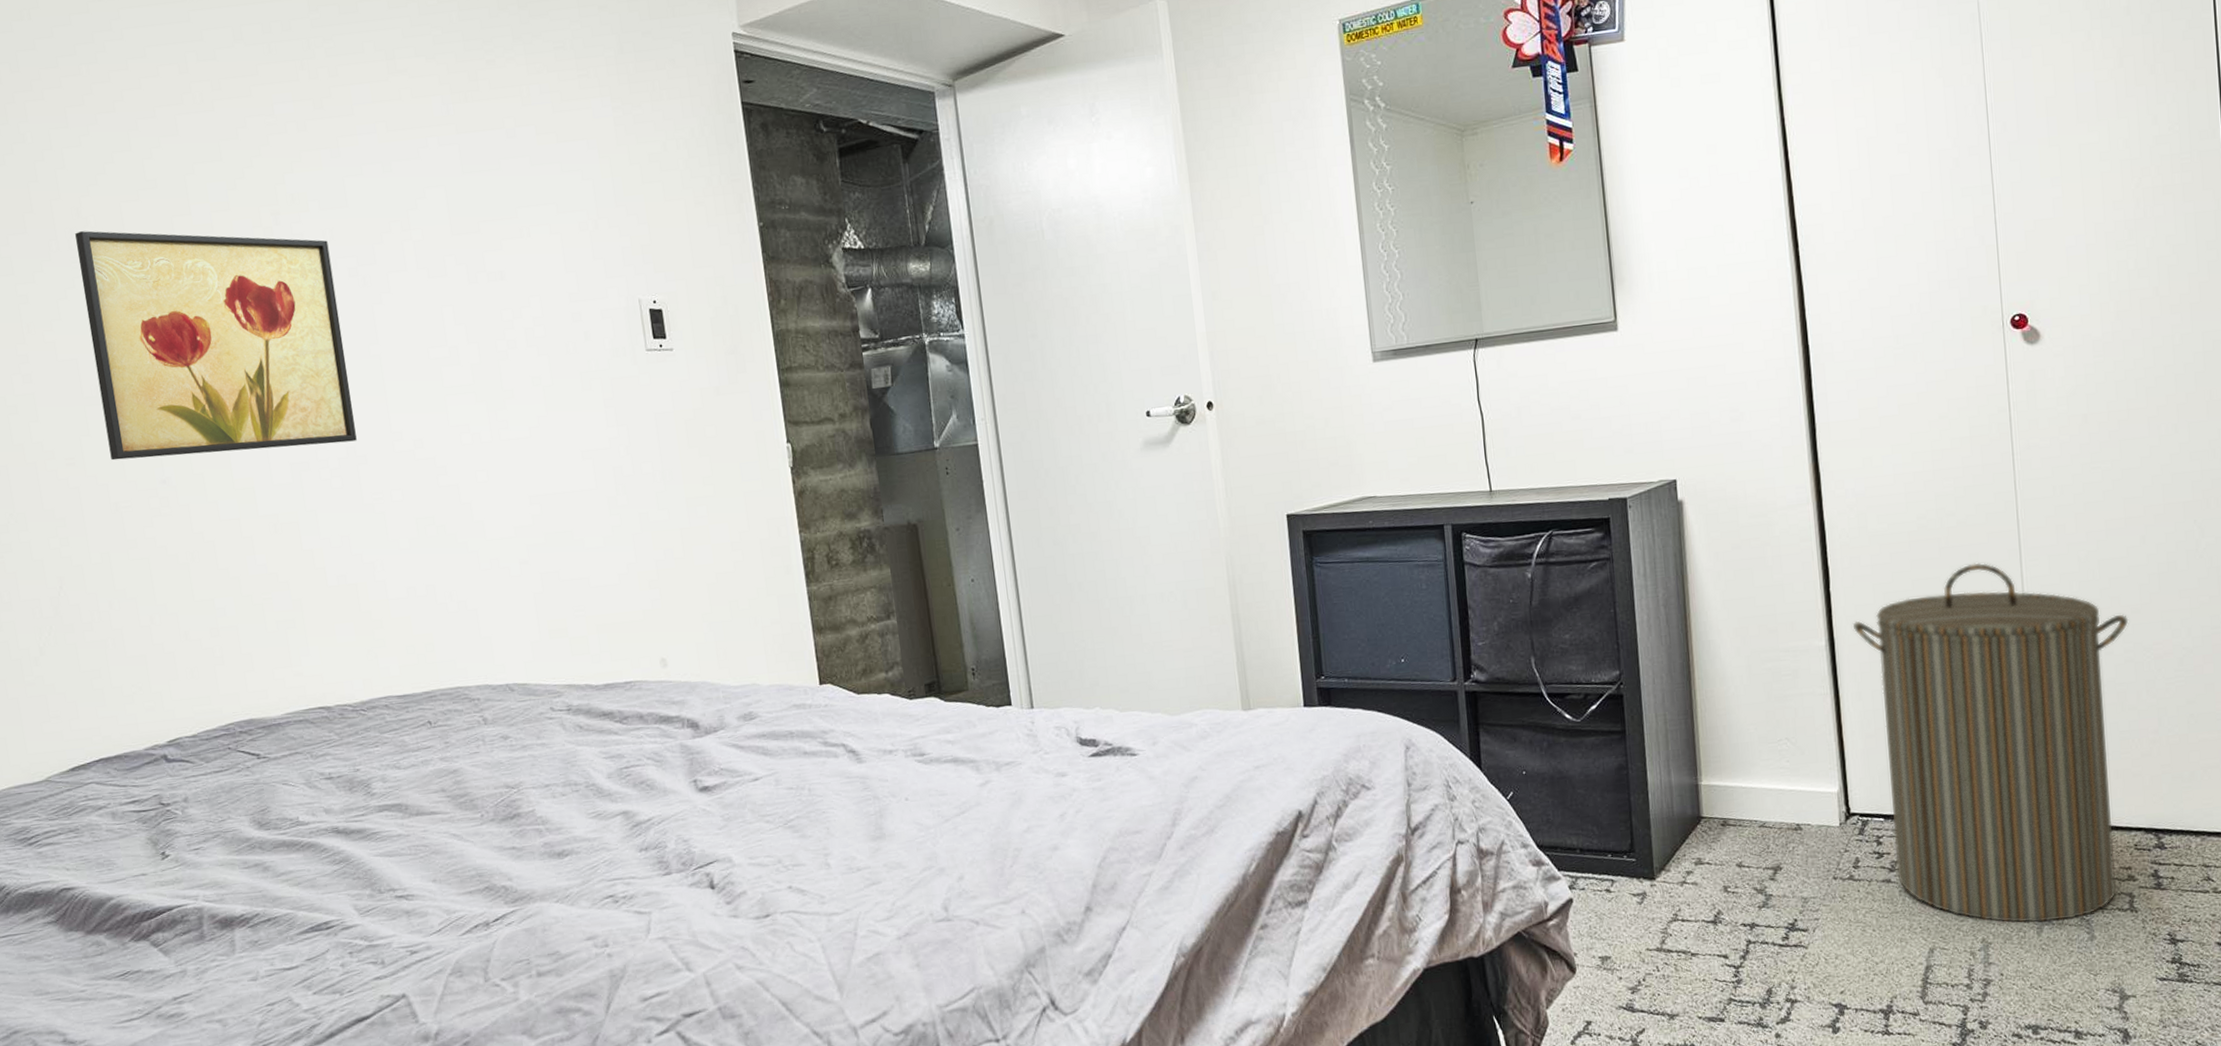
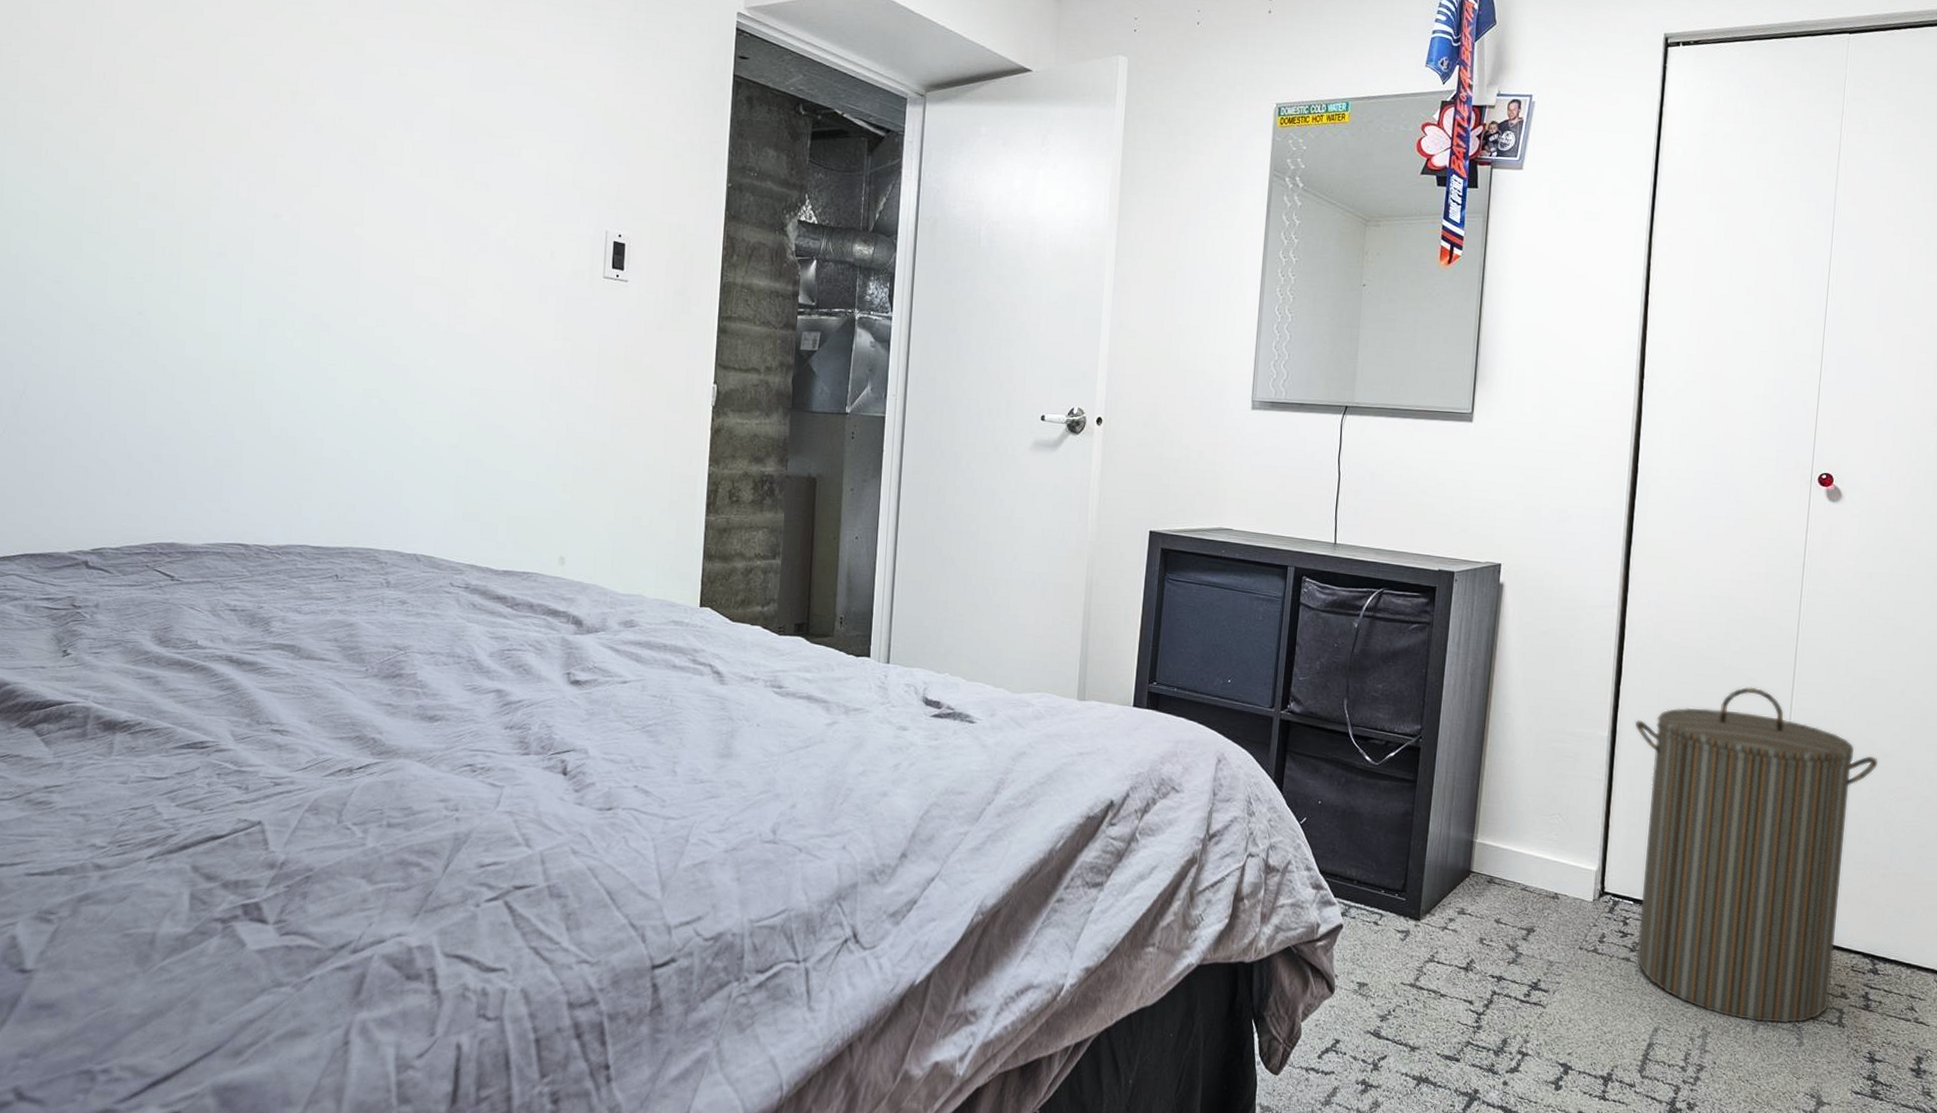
wall art: present [75,230,357,461] -> none [96,75,336,309]

